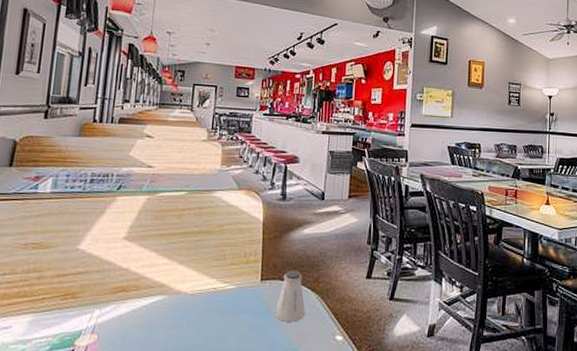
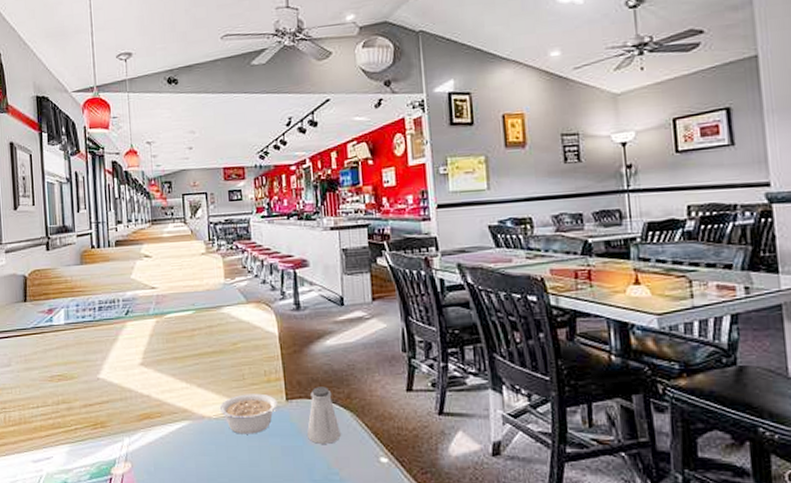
legume: none [196,272,253,311] -> present [219,393,279,434]

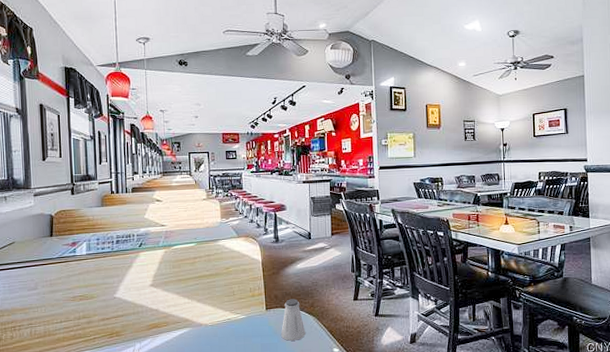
legume: present [219,393,279,434] -> none [214,305,261,336]

